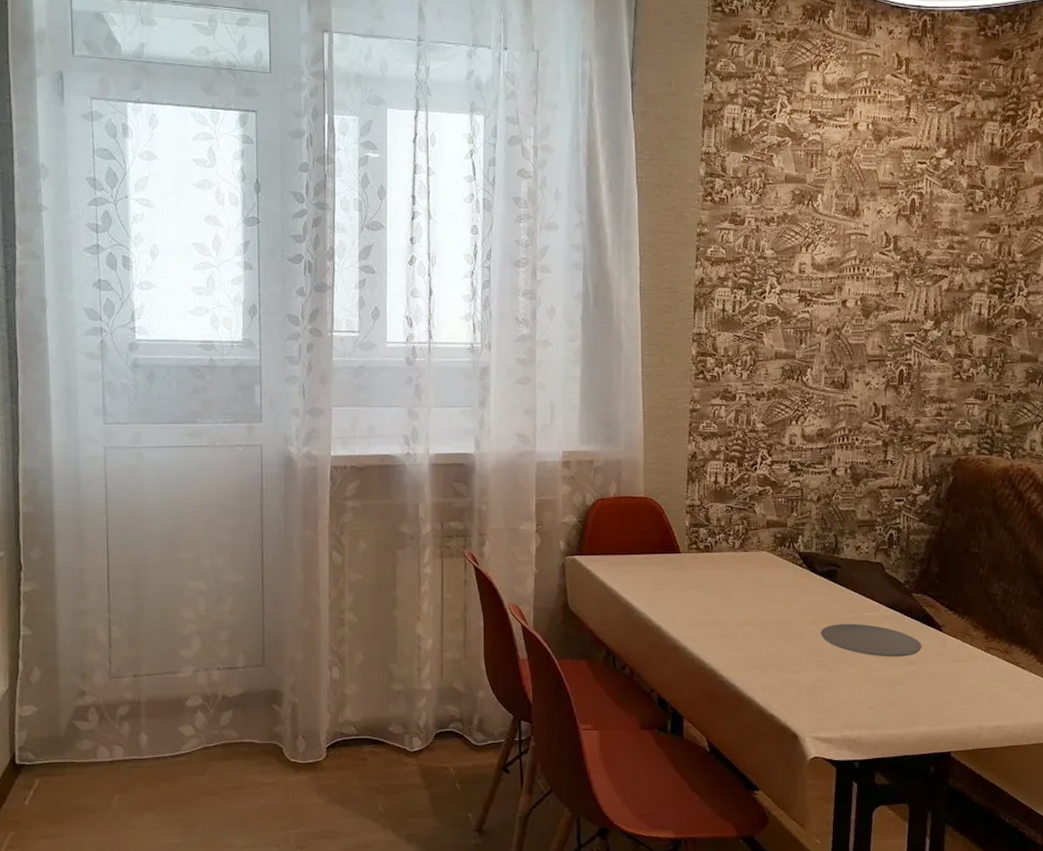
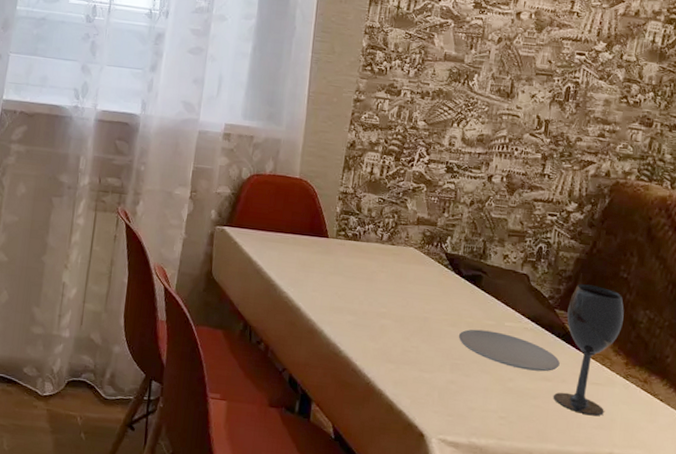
wine glass: none [919,564,979,693] -> present [553,283,624,416]

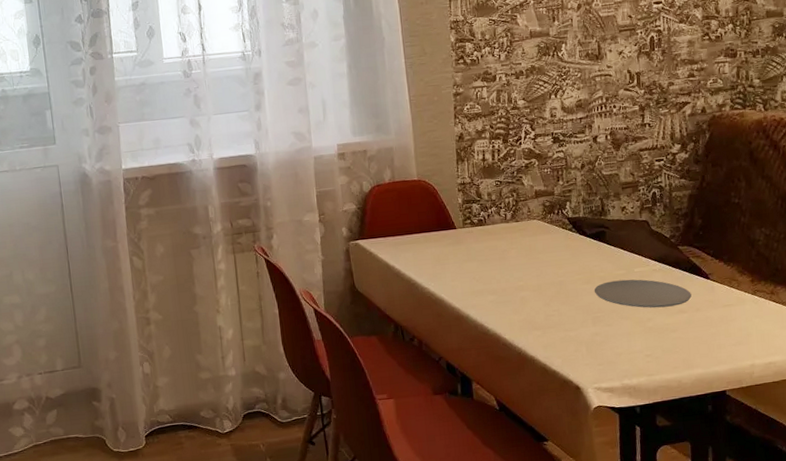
wine glass: present [553,283,624,416] -> none [689,216,743,336]

